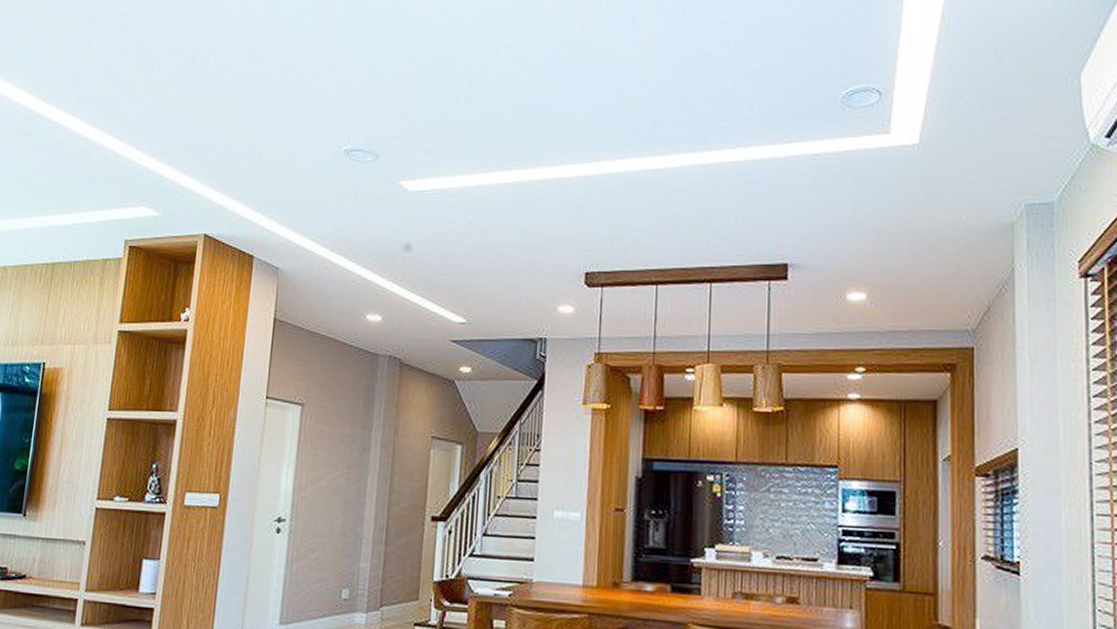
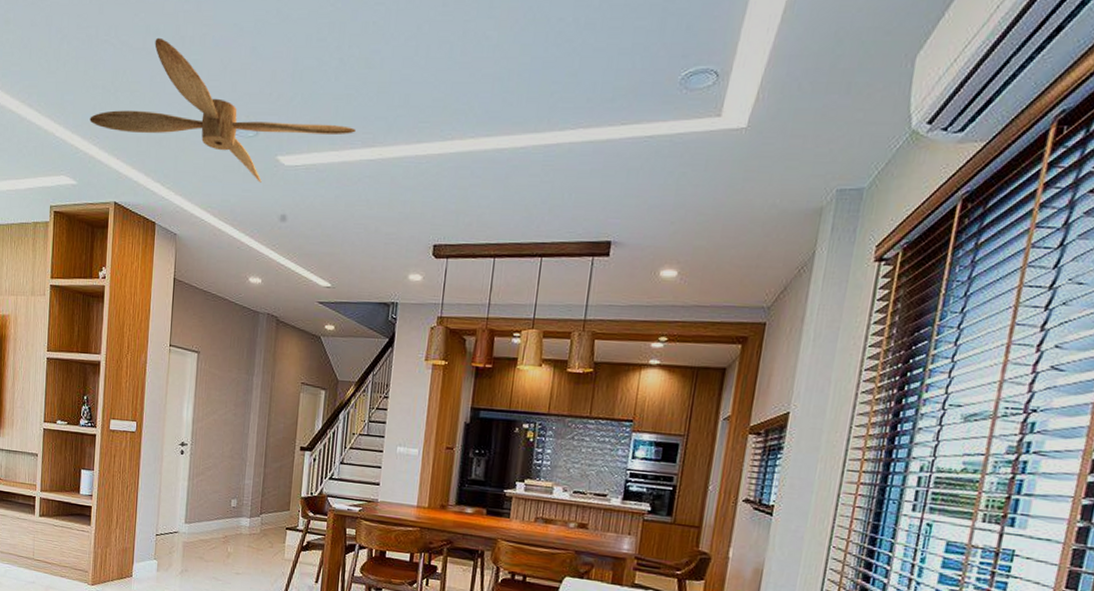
ceiling fan: none [179,62,490,210] -> present [90,37,356,183]

